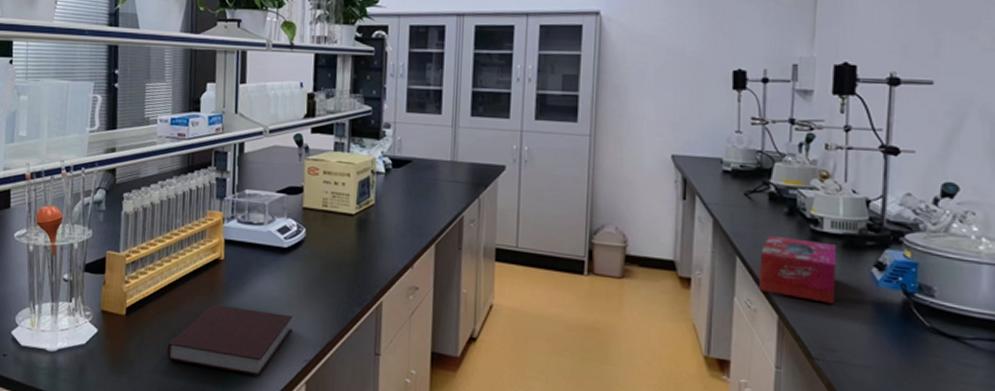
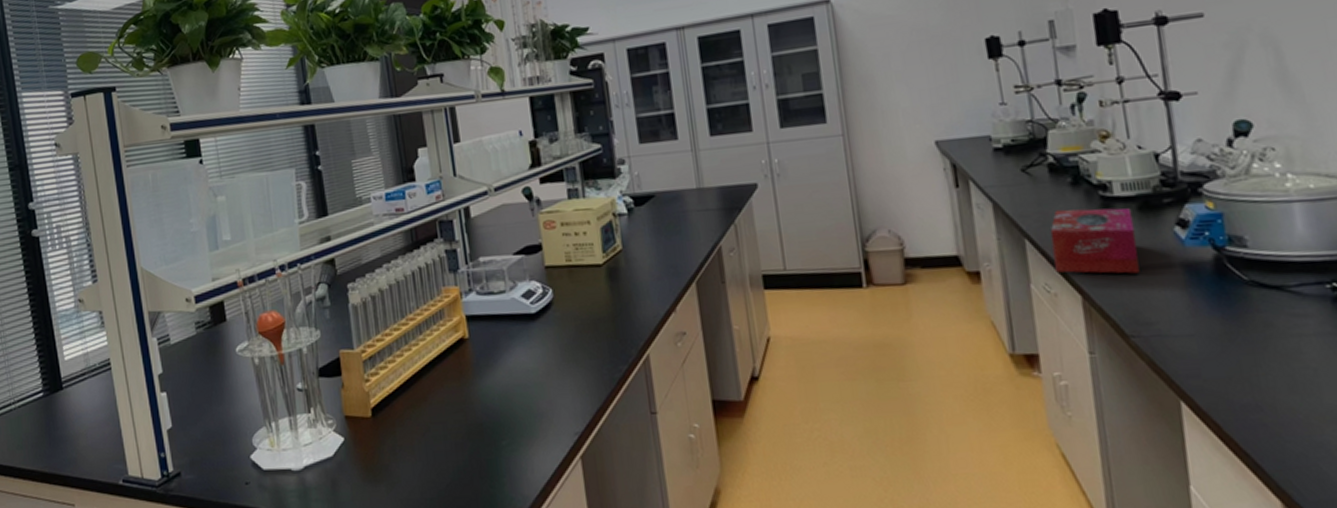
notebook: present [166,303,293,376] -> none [423,386,556,459]

